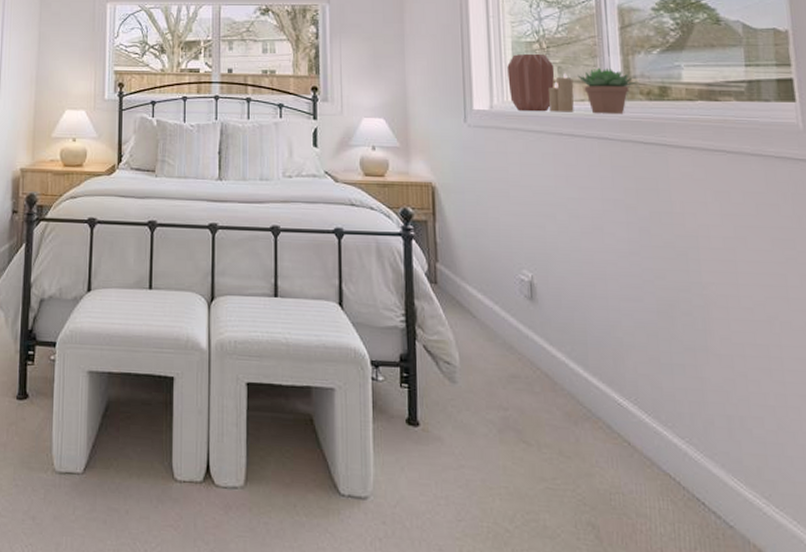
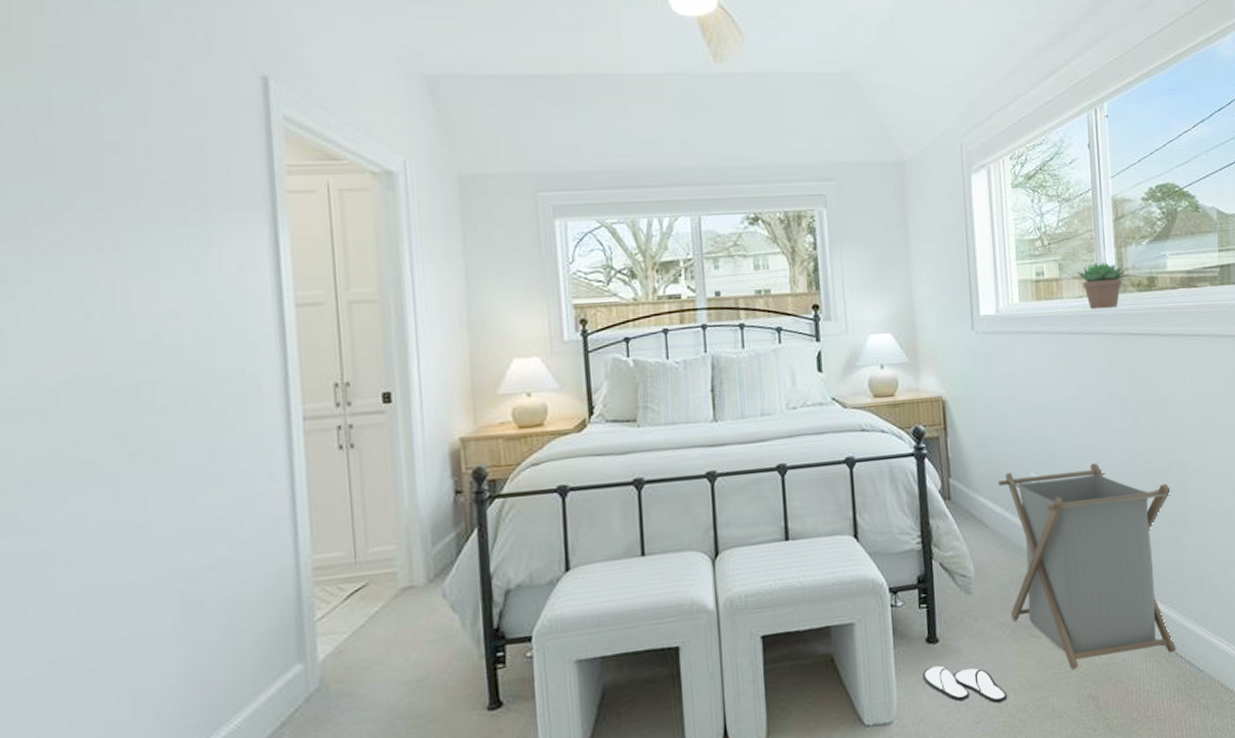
slippers: none [401,449,493,505] -> present [922,665,1008,703]
laundry basket: none [488,266,698,497] -> present [998,463,1176,669]
vase: present [507,53,555,112] -> none [1011,251,1056,313]
candle: present [549,72,575,112] -> none [1051,269,1074,311]

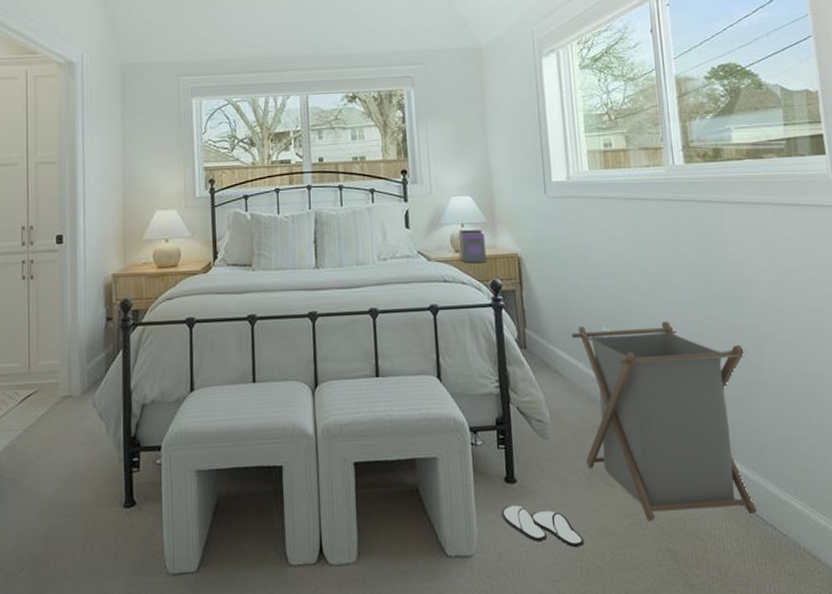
books: none [876,370,909,409] -> present [457,229,487,263]
succulent plant: present [1076,261,1129,310] -> none [643,134,695,178]

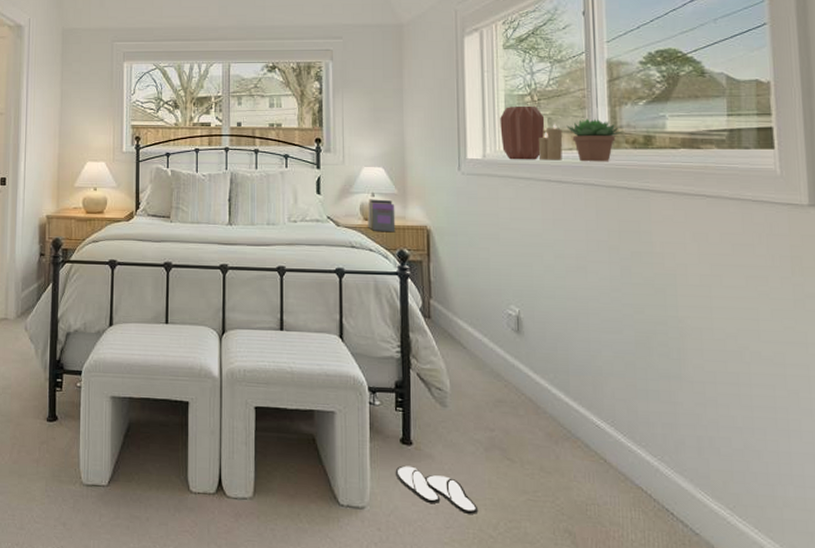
laundry basket: present [572,321,757,521] -> none [478,302,667,508]
vase: none [581,124,623,180] -> present [500,105,545,160]
candle: none [618,141,641,179] -> present [538,123,563,161]
succulent plant: none [643,134,695,178] -> present [566,118,623,162]

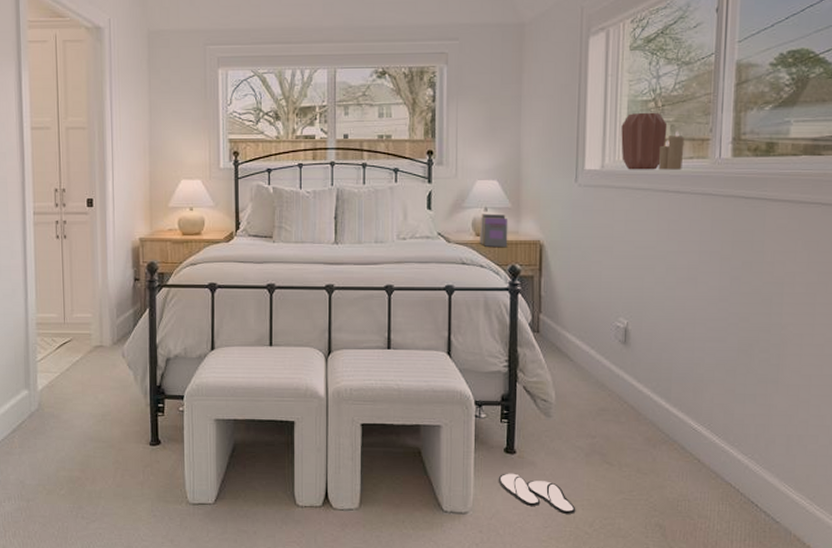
succulent plant: present [566,118,623,162] -> none [689,124,746,171]

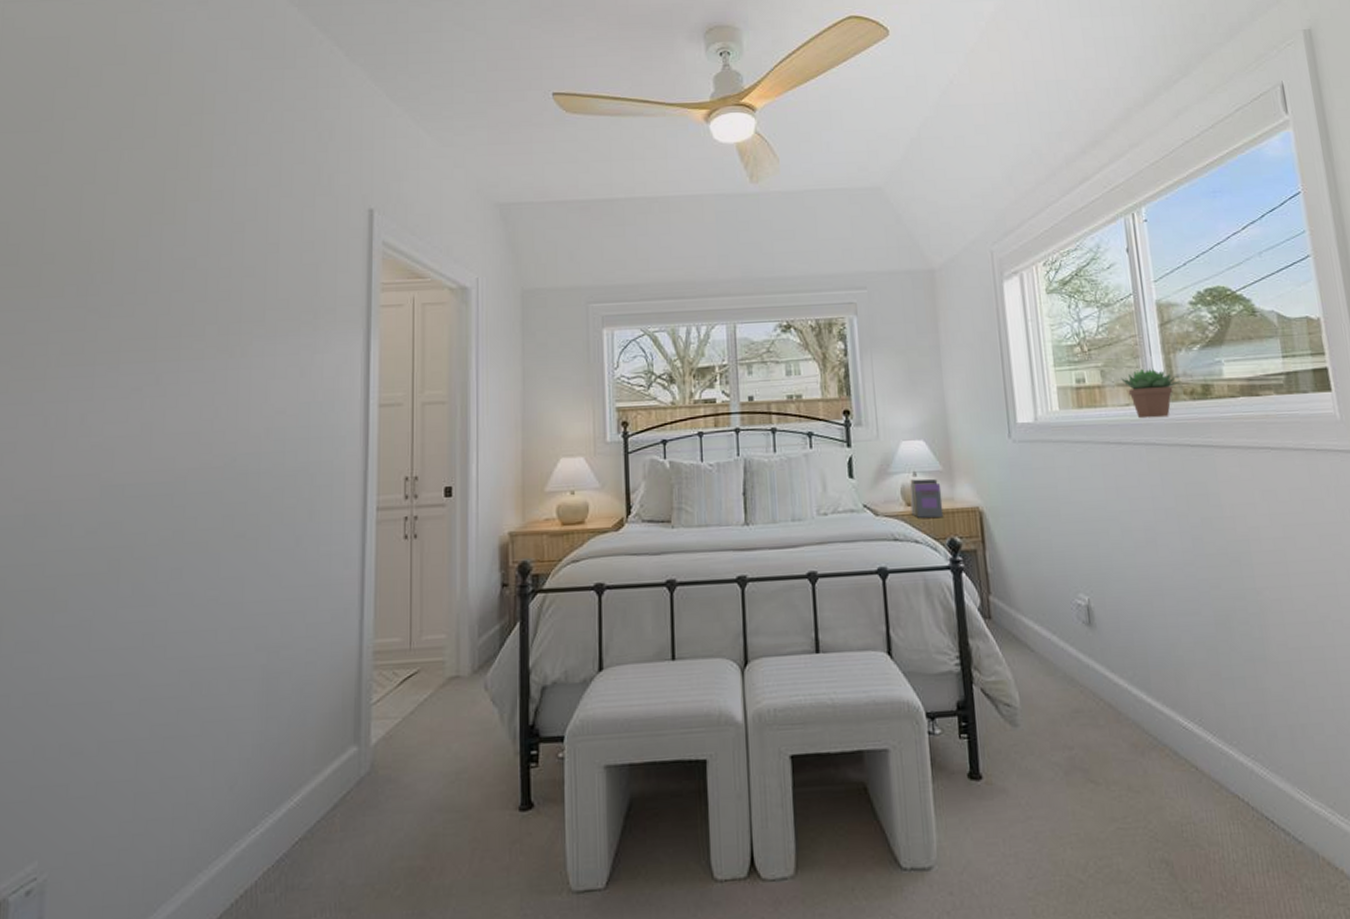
slippers: present [498,473,576,514] -> none [964,806,1064,857]
vase: present [621,112,668,170] -> none [1049,357,1098,422]
candle: present [658,130,685,170] -> none [1093,376,1120,420]
succulent plant: none [689,124,746,171] -> present [1121,368,1180,419]

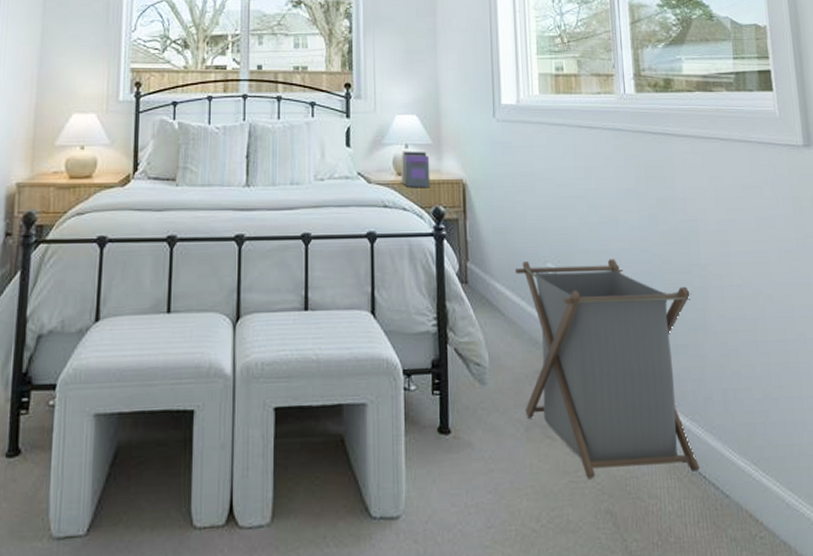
laundry basket: none [1044,586,1266,825] -> present [515,259,700,478]
succulent plant: present [1121,368,1180,419] -> none [594,61,646,106]

